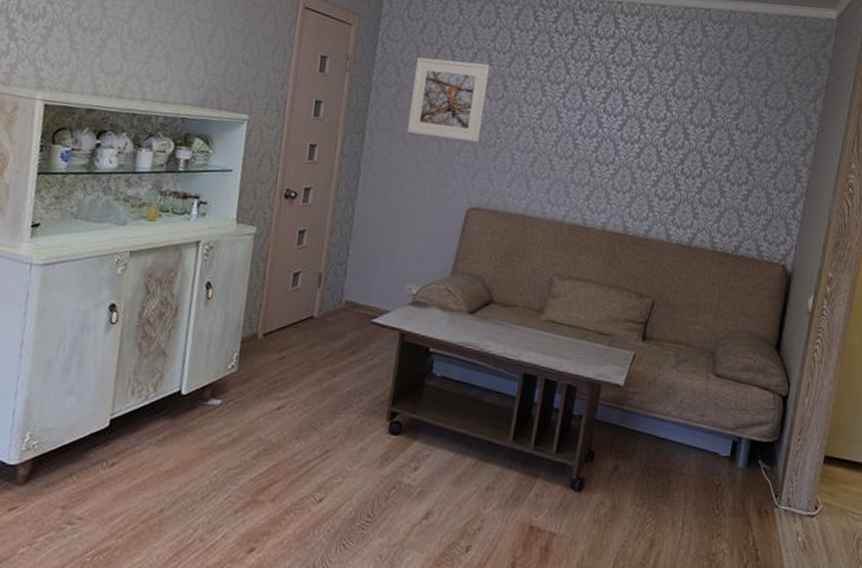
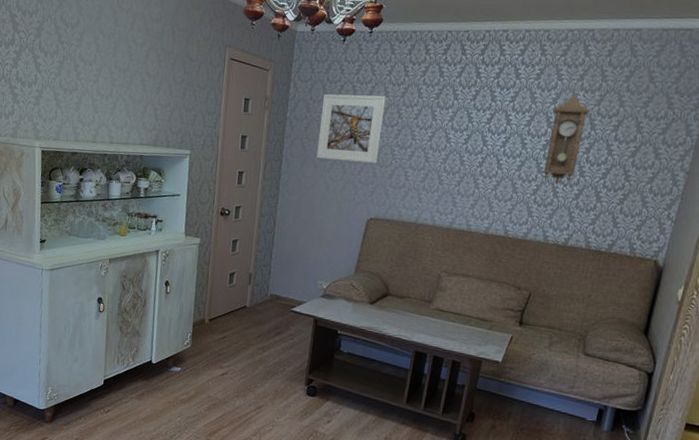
pendulum clock: none [662,77,710,175] -> present [542,94,590,184]

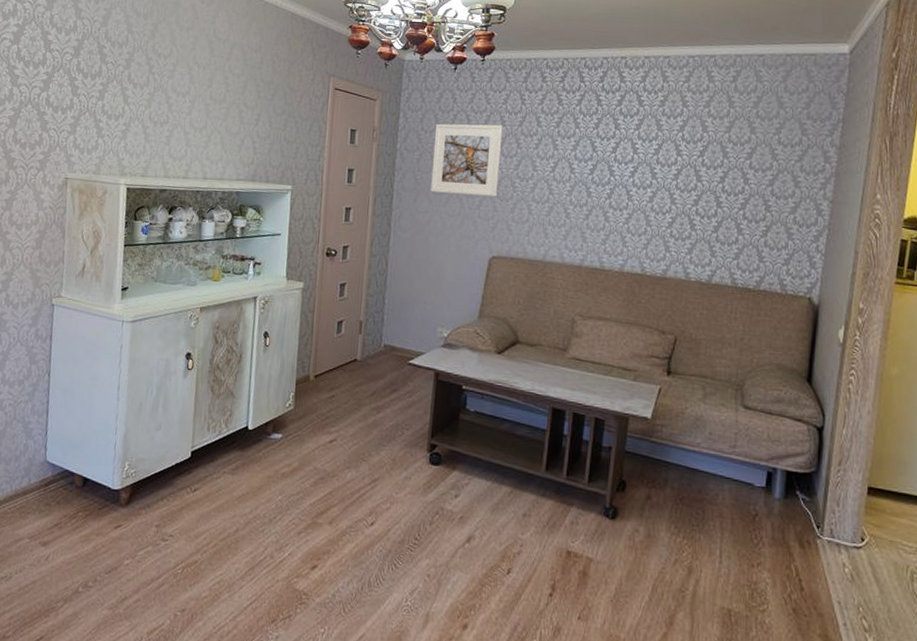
pendulum clock: present [542,94,590,184] -> none [676,121,720,216]

